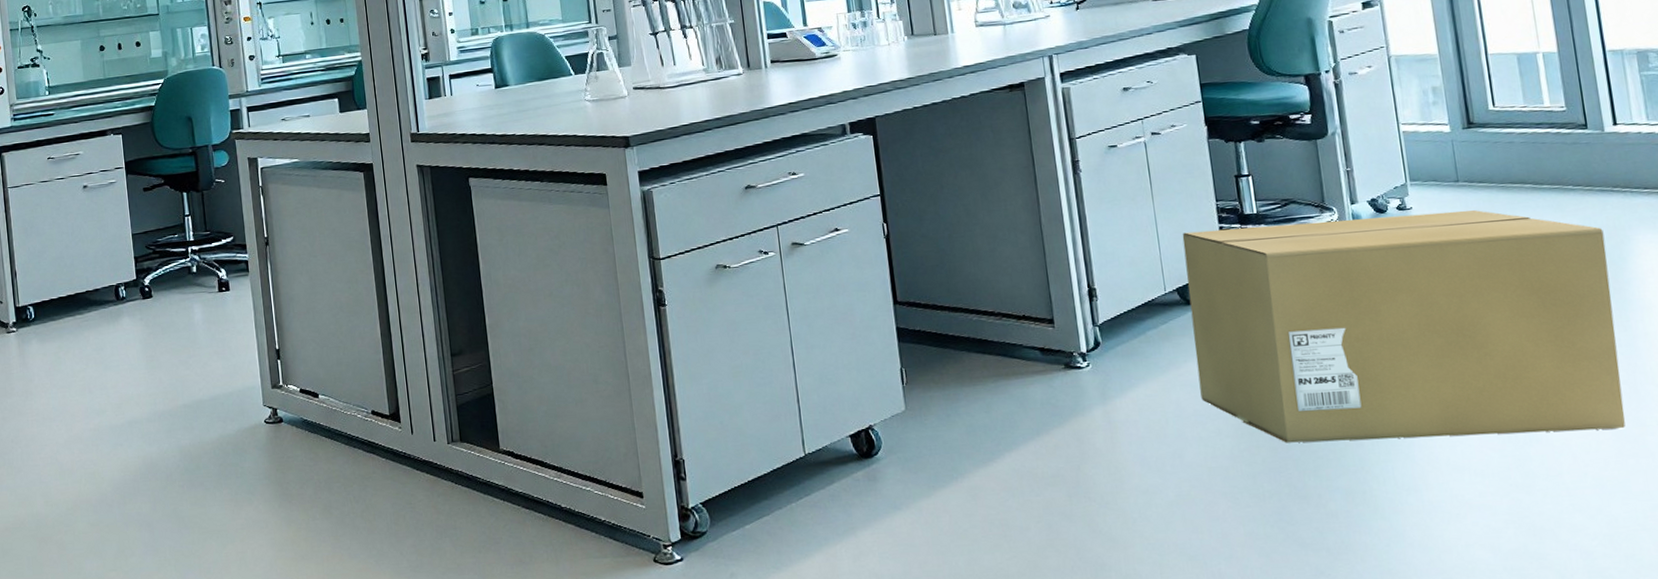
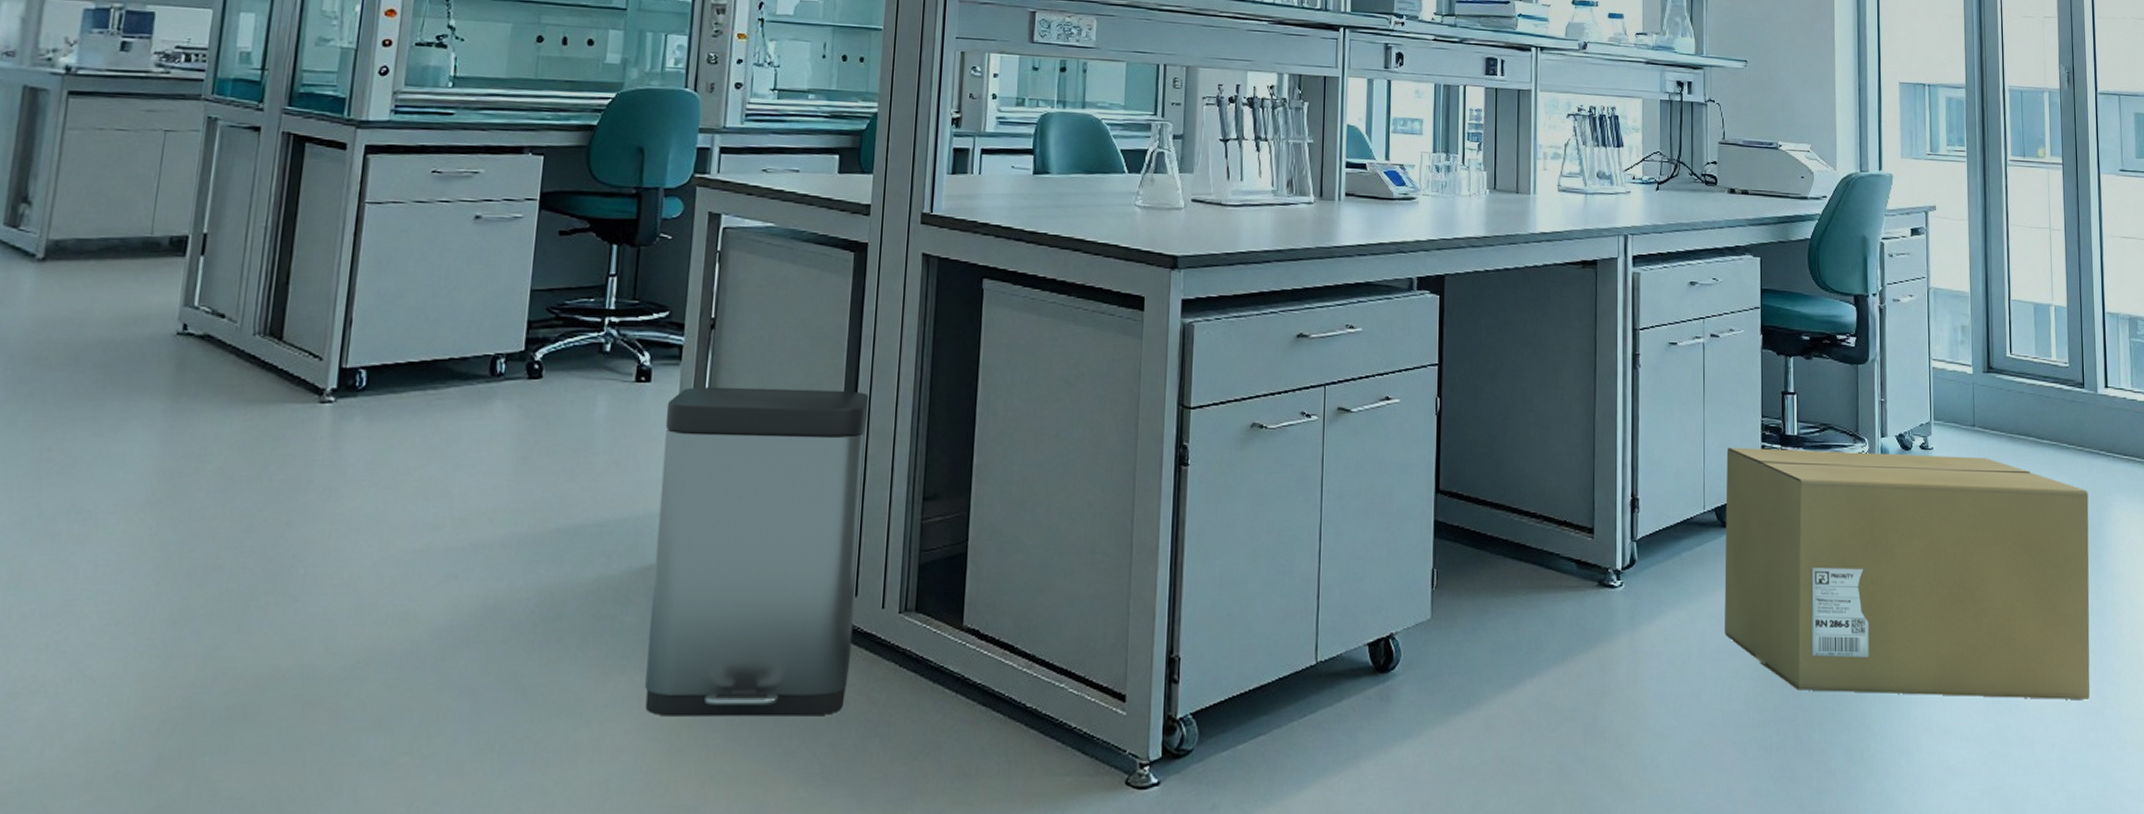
pedal bin: none [244,279,418,533] -> present [645,386,869,717]

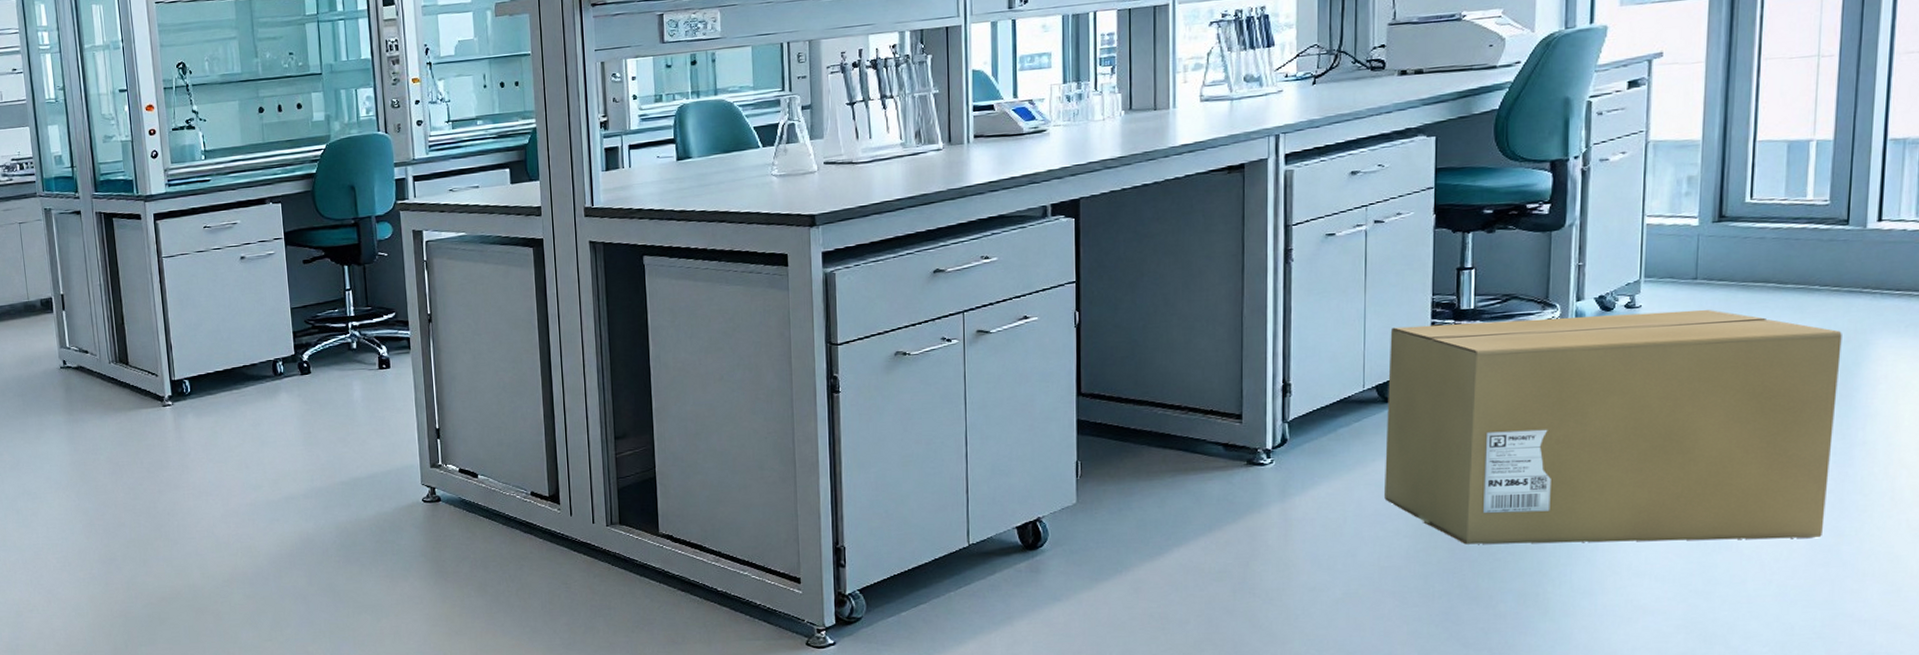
pedal bin: present [645,386,869,717] -> none [405,359,573,609]

